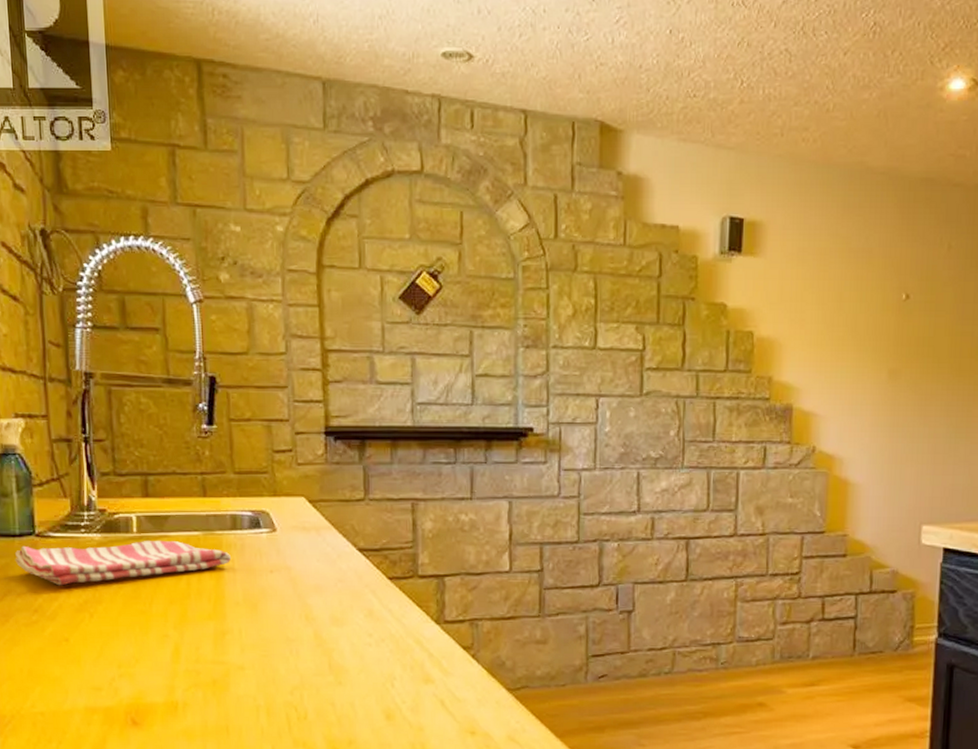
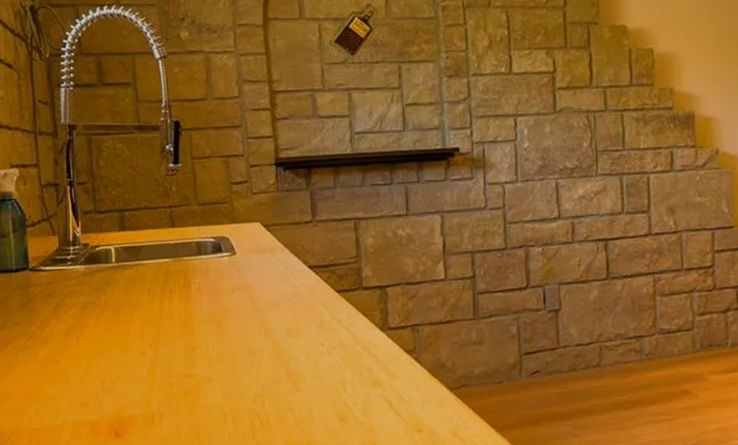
dish towel: present [15,541,232,586] -> none [12,268,198,314]

